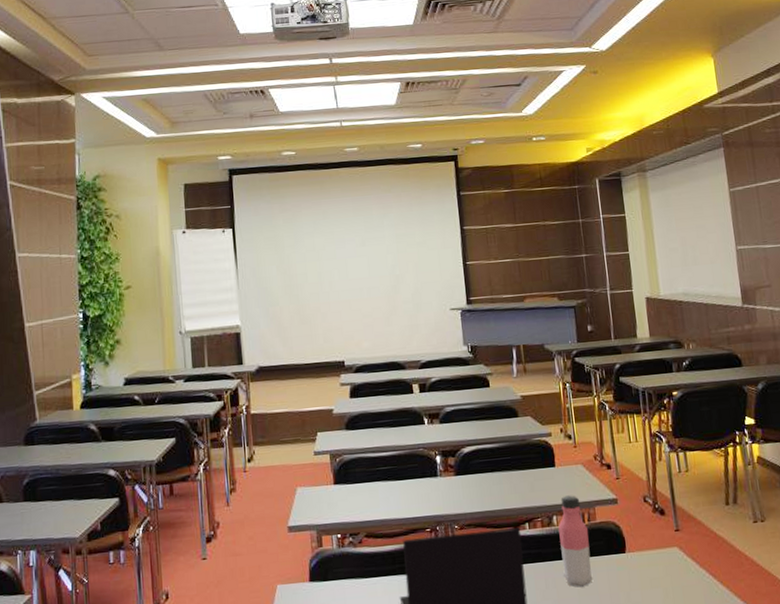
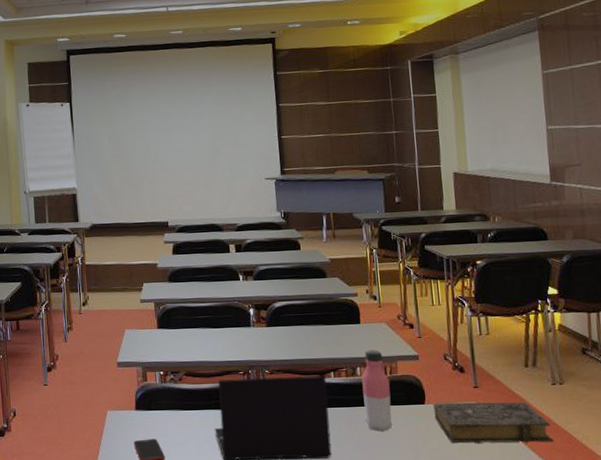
book: none [633,544,758,594] -> present [432,402,554,444]

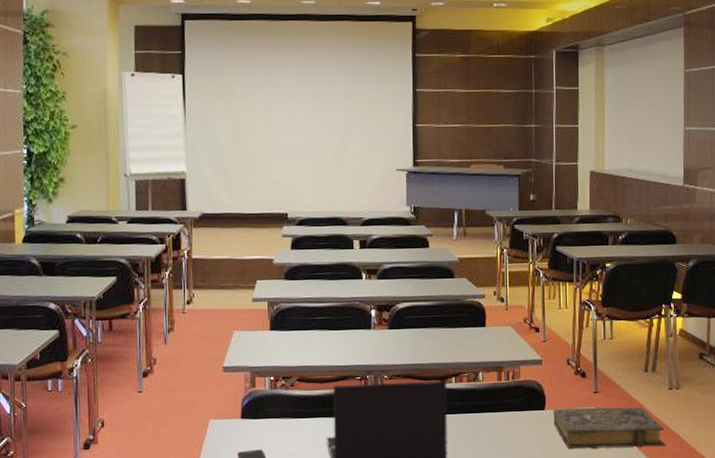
water bottle: present [361,350,393,431] -> none [483,354,512,438]

